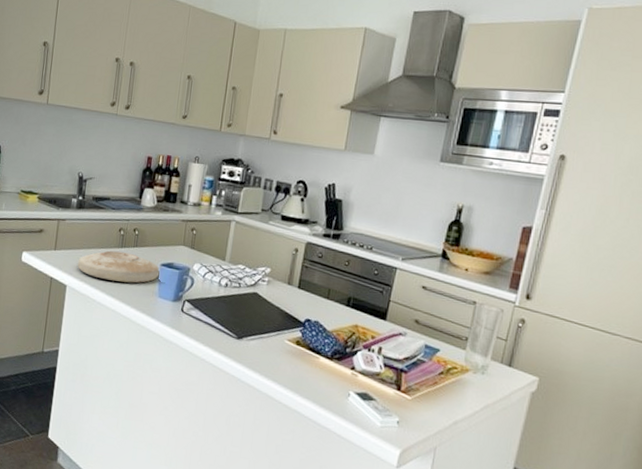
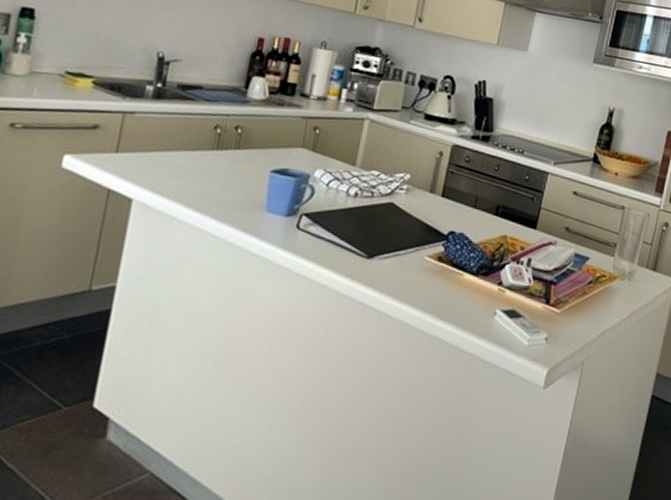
plate: present [77,250,160,283] -> none [150,153,270,195]

